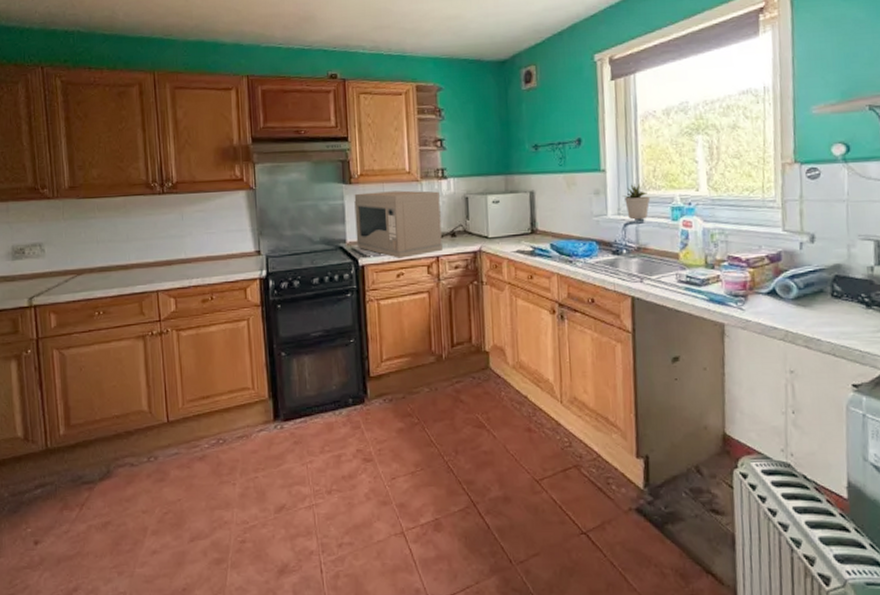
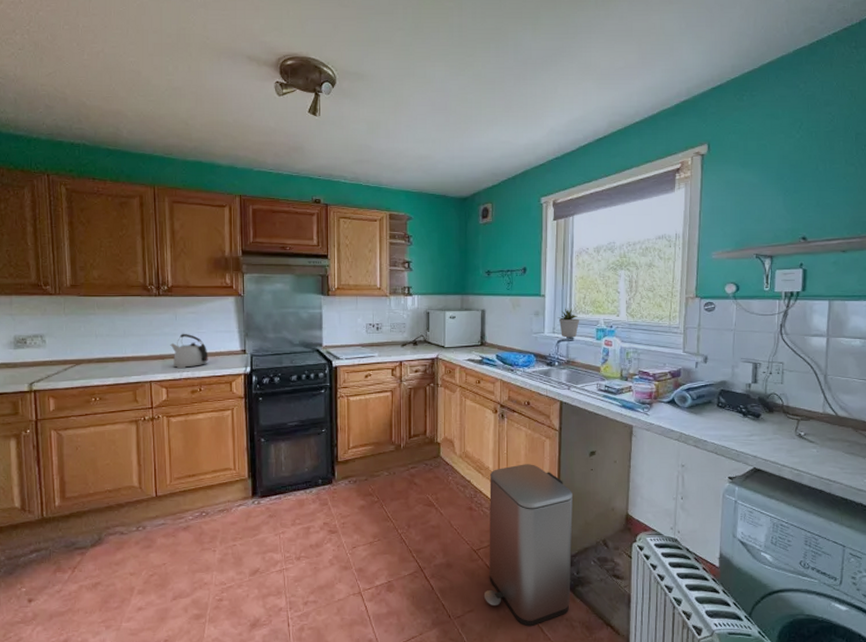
kettle: none [177,234,219,275] -> present [170,333,208,369]
microwave: present [354,190,443,258] -> none [331,304,405,361]
pedal bin: none [550,374,658,575] -> present [483,464,573,627]

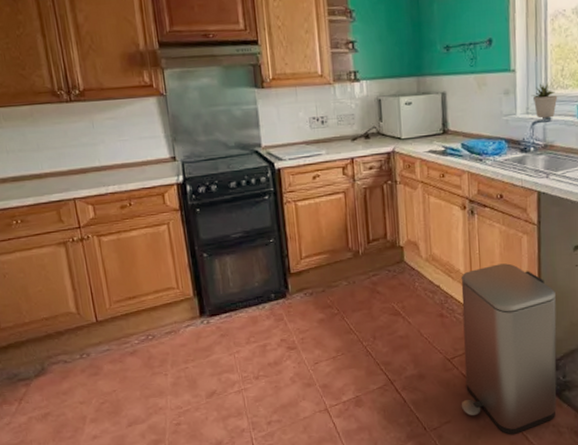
kettle: present [170,333,208,369] -> none [90,142,135,183]

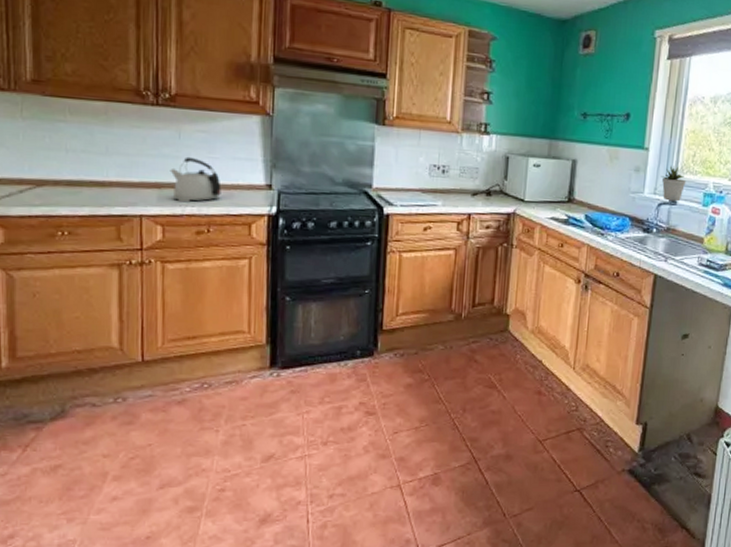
kettle: none [90,142,135,183] -> present [170,156,222,203]
pedal bin: present [461,263,557,435] -> none [546,344,658,528]

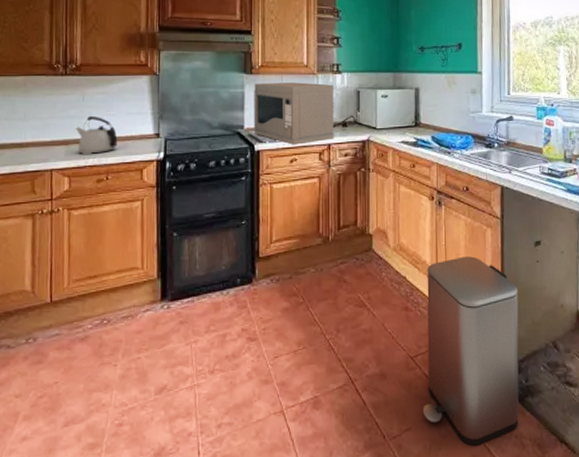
microwave: none [383,136,480,212] -> present [254,82,334,145]
pedal bin: none [546,344,658,528] -> present [422,256,519,447]
potted plant: present [660,166,687,202] -> none [495,85,519,117]

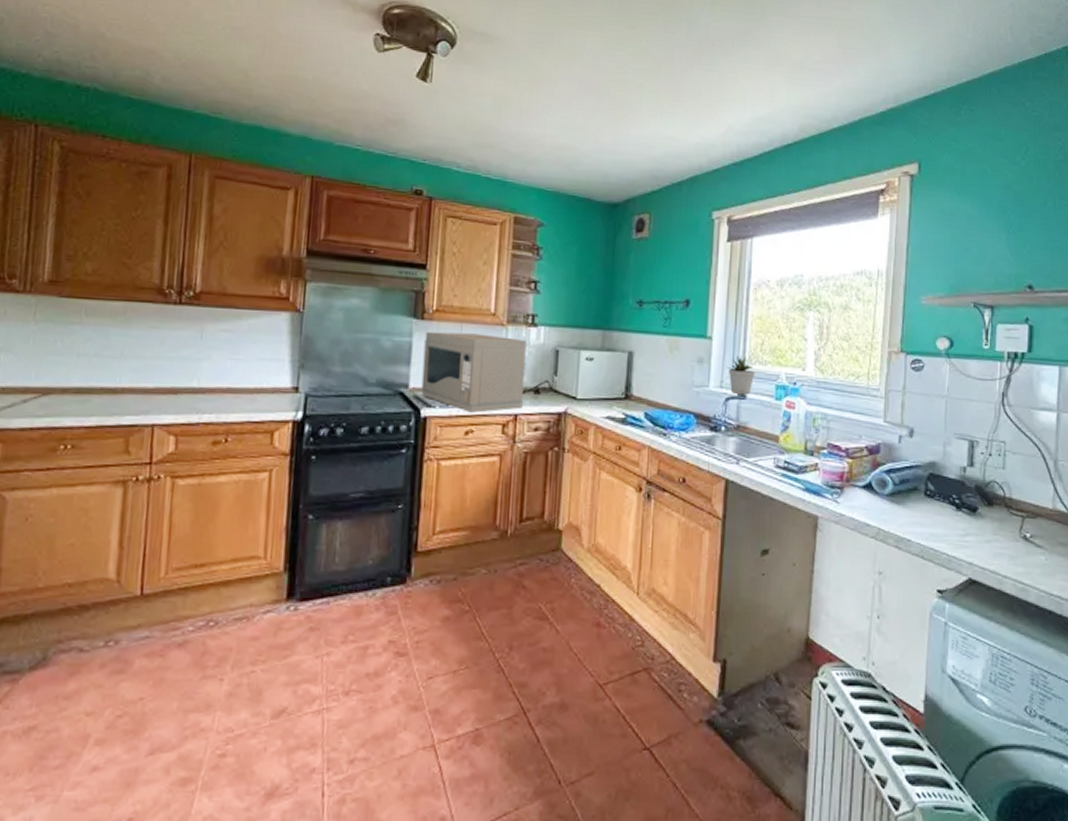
kettle: present [75,115,118,155] -> none [188,358,244,409]
pedal bin: present [422,256,519,447] -> none [609,564,737,798]
potted plant: none [495,85,519,117] -> present [726,356,756,396]

